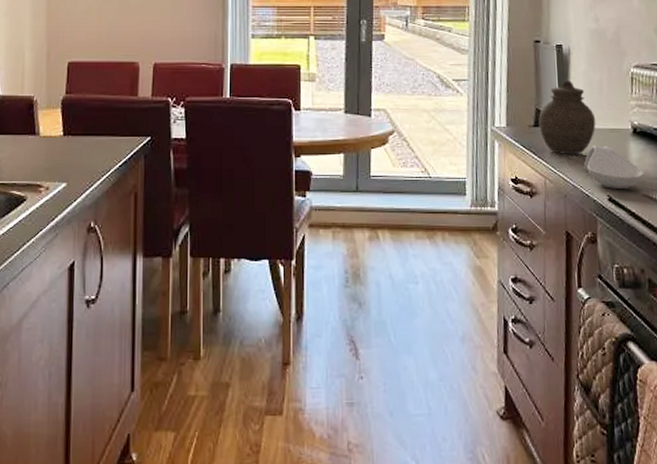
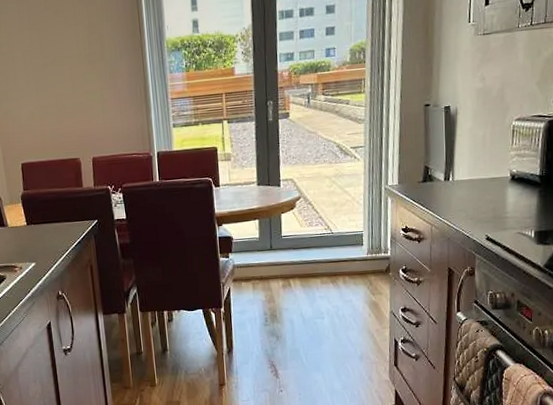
jar: present [538,81,596,154] -> none [426,138,478,204]
spoon rest: present [583,145,645,189] -> none [465,193,519,230]

